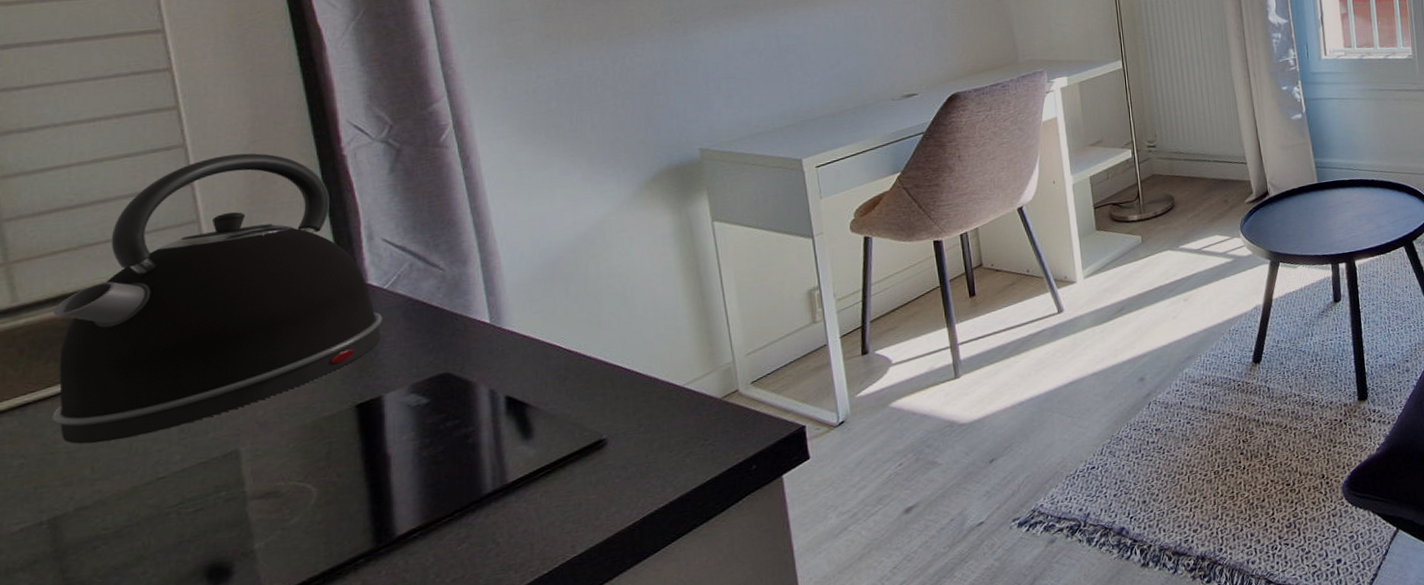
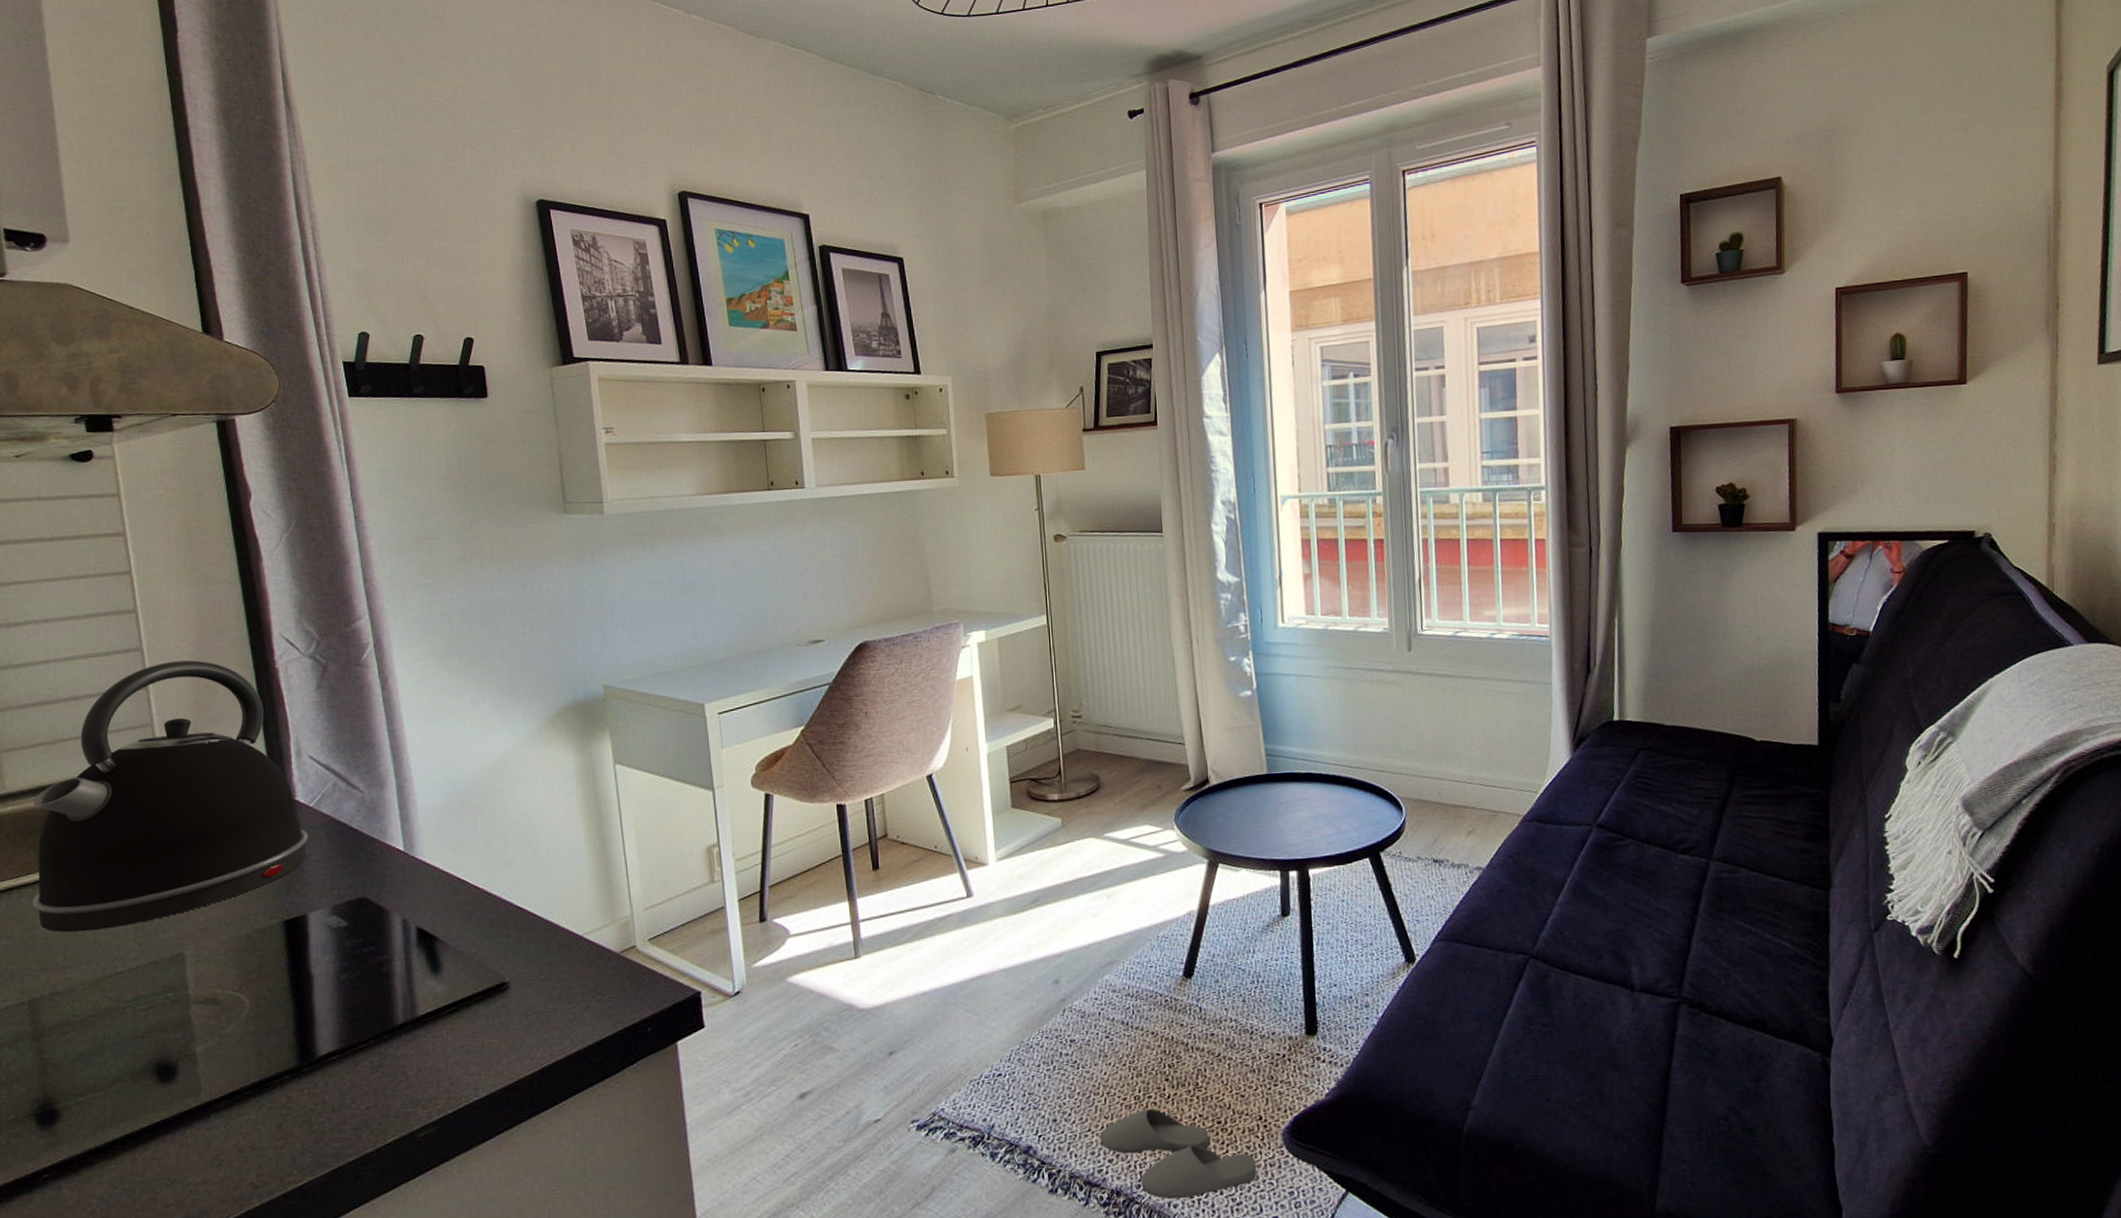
slippers: none [1185,480,1322,558] -> present [1100,1109,1257,1199]

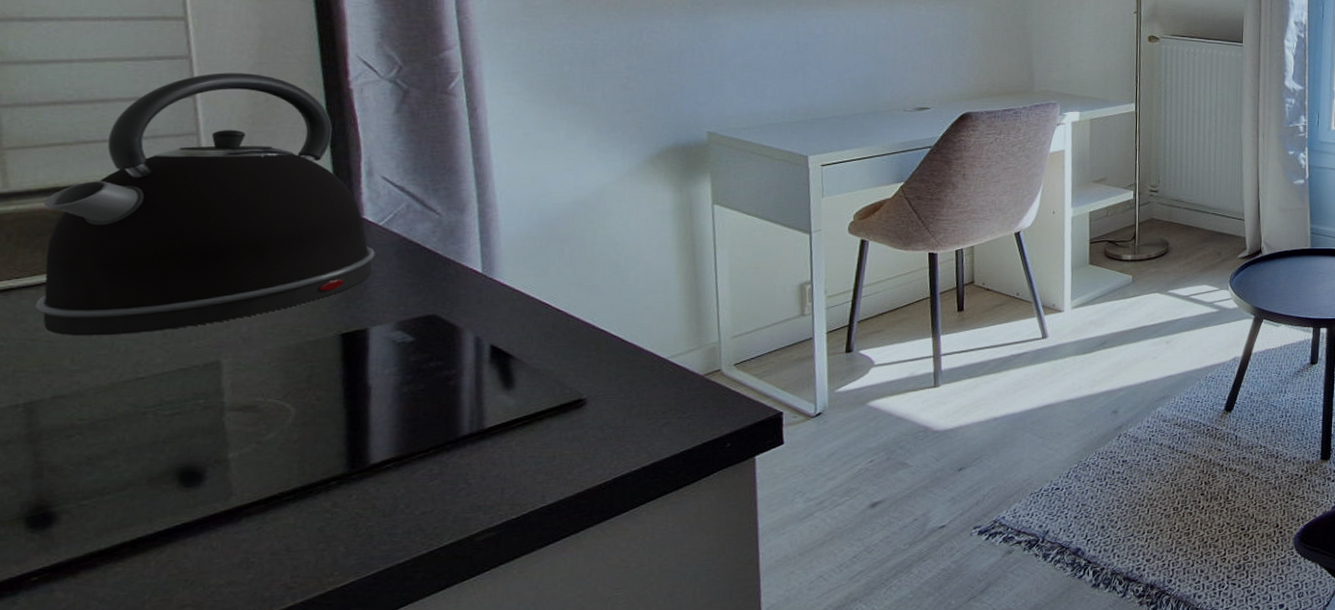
slippers: present [1100,1109,1257,1199] -> none [1141,518,1271,591]

